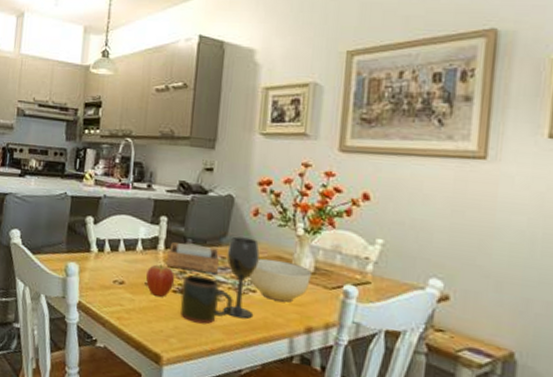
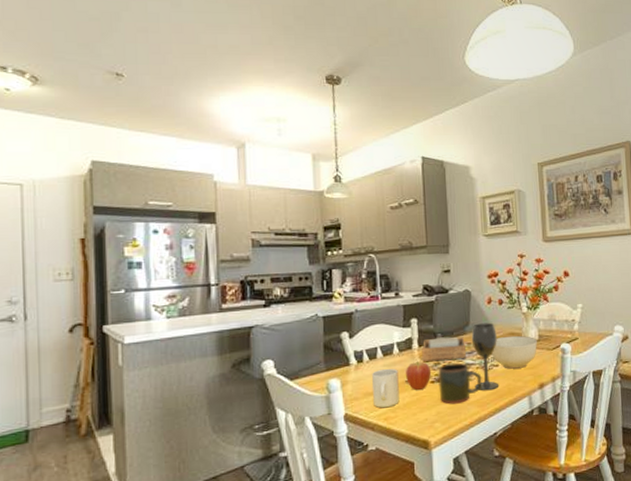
cup: none [107,263,139,307] -> present [371,368,400,409]

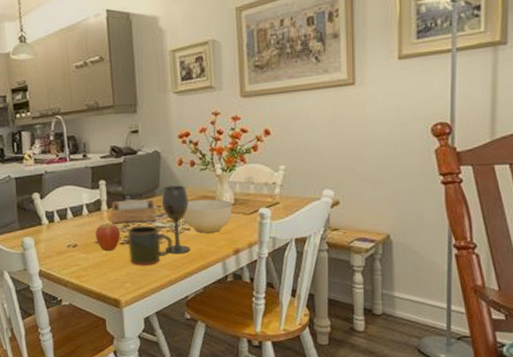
cup: present [371,368,400,409] -> none [62,228,90,267]

